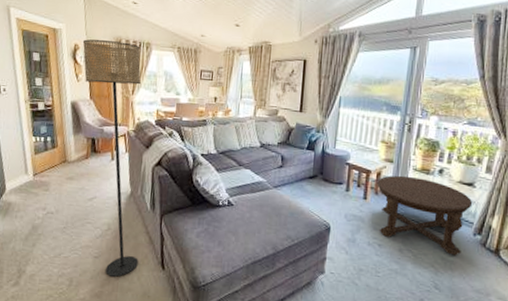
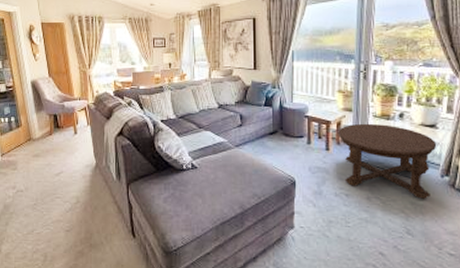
floor lamp: present [82,39,141,277] -> none [37,18,109,249]

